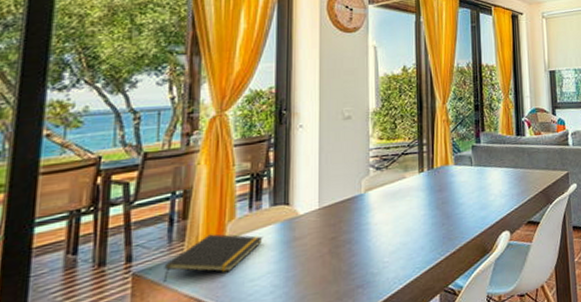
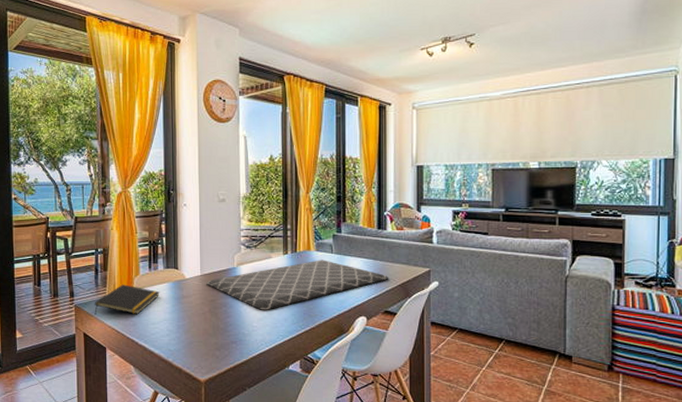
placemat: none [327,173,530,241] -> present [207,260,389,310]

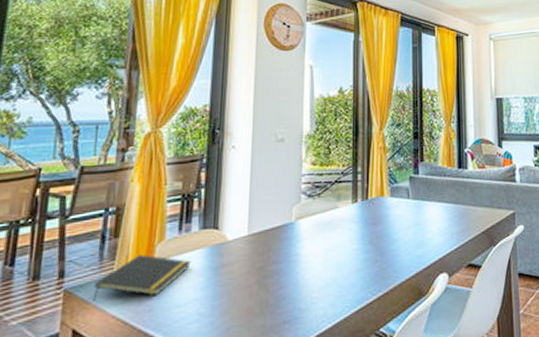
placemat: present [207,260,389,310] -> none [256,207,472,276]

